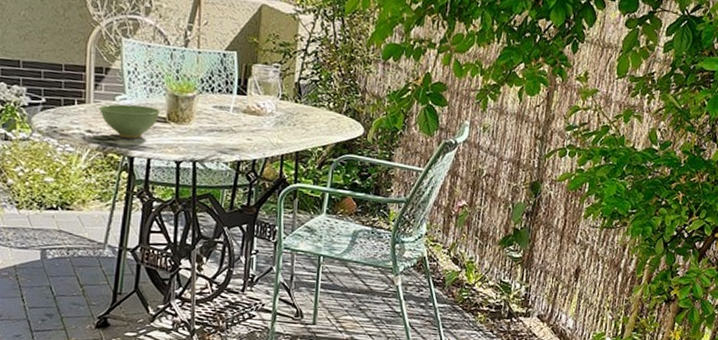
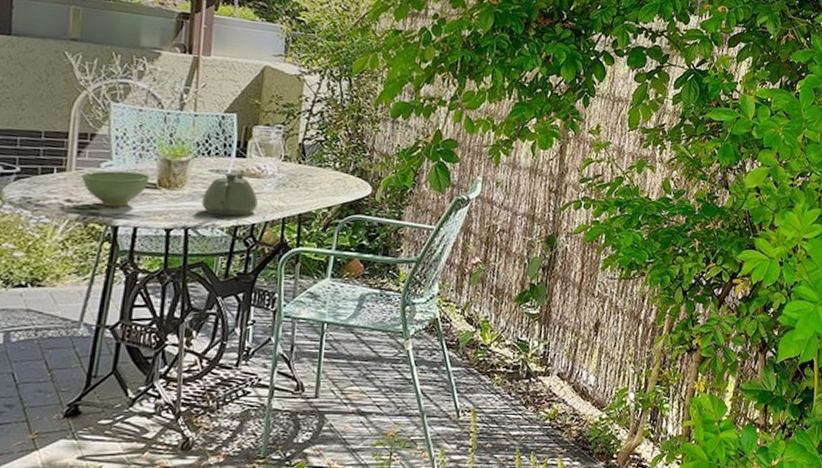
teapot: none [207,106,259,152] -> present [202,169,259,216]

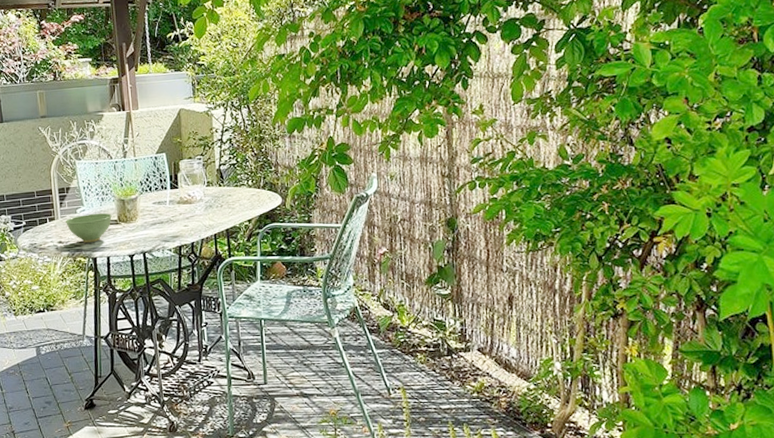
teapot: present [202,169,259,216] -> none [152,198,194,239]

